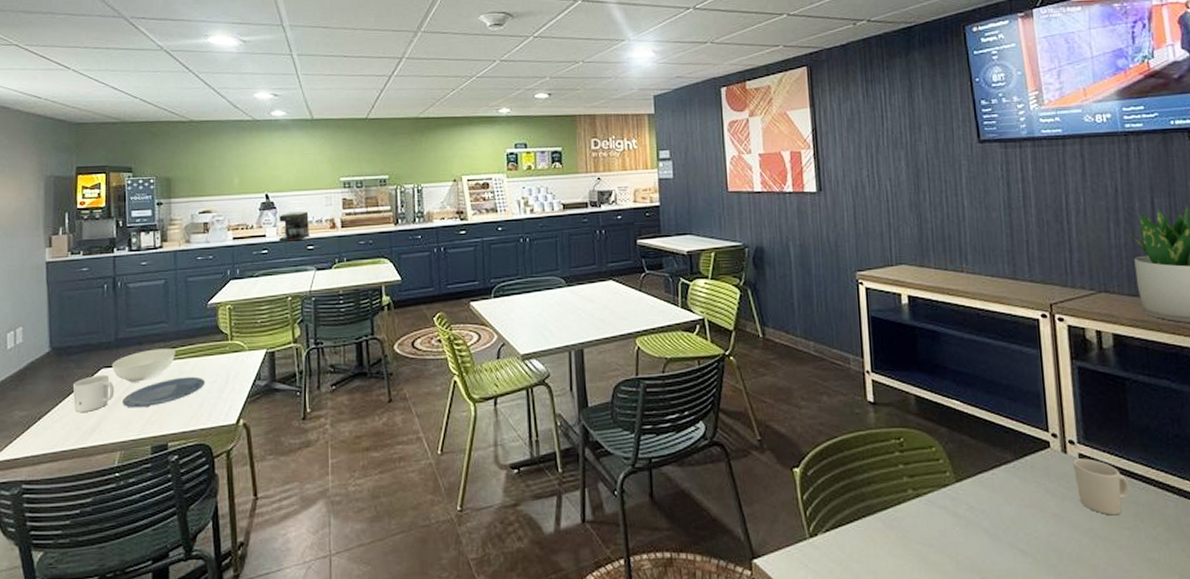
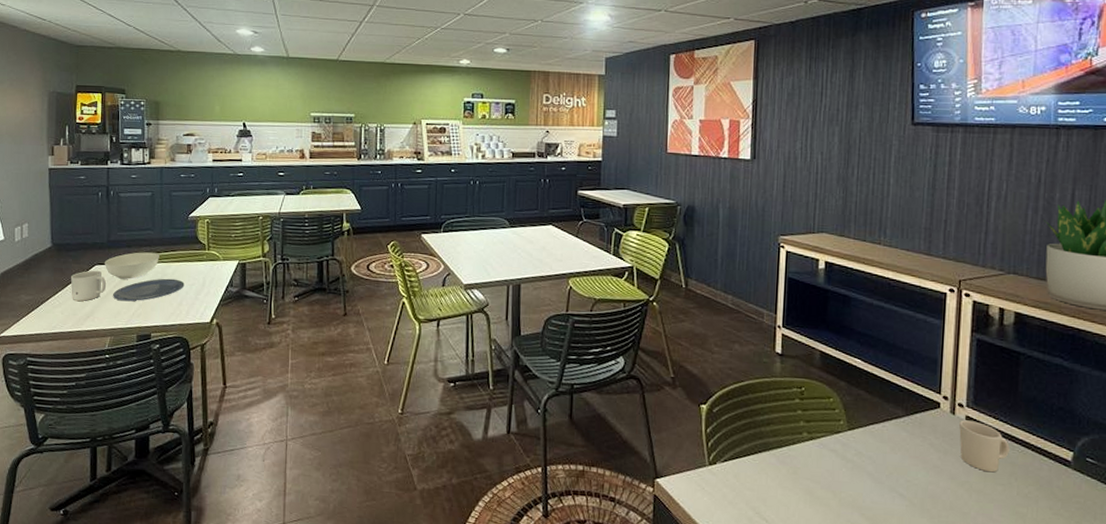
coffee maker: present [279,212,310,242] -> none [253,141,282,168]

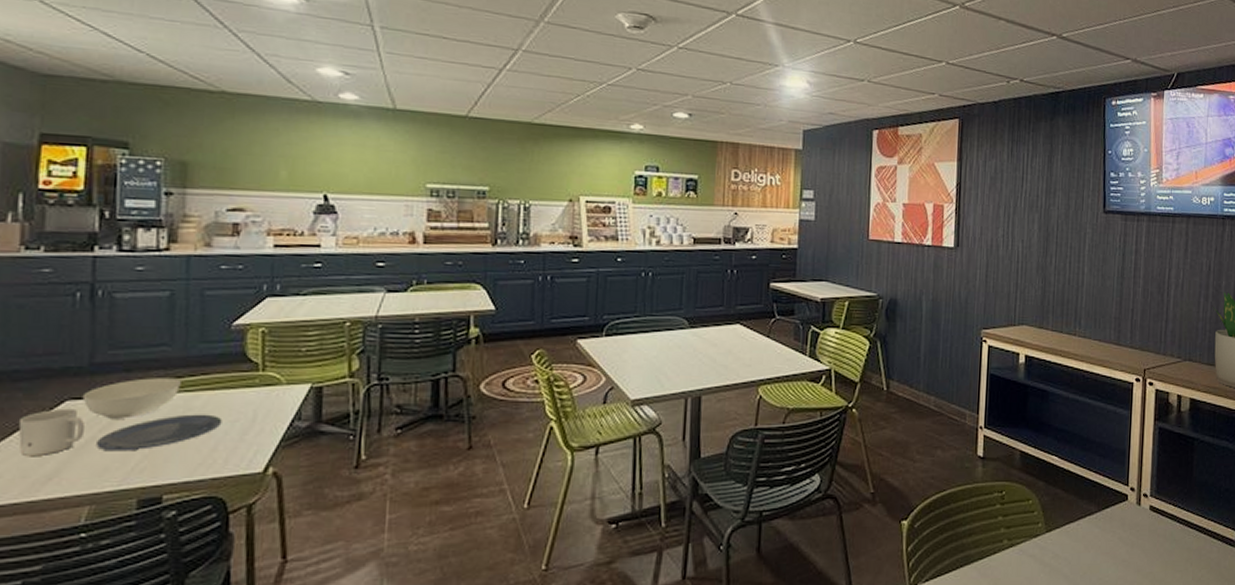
mug: present [959,420,1010,473] -> none [1144,510,1186,561]

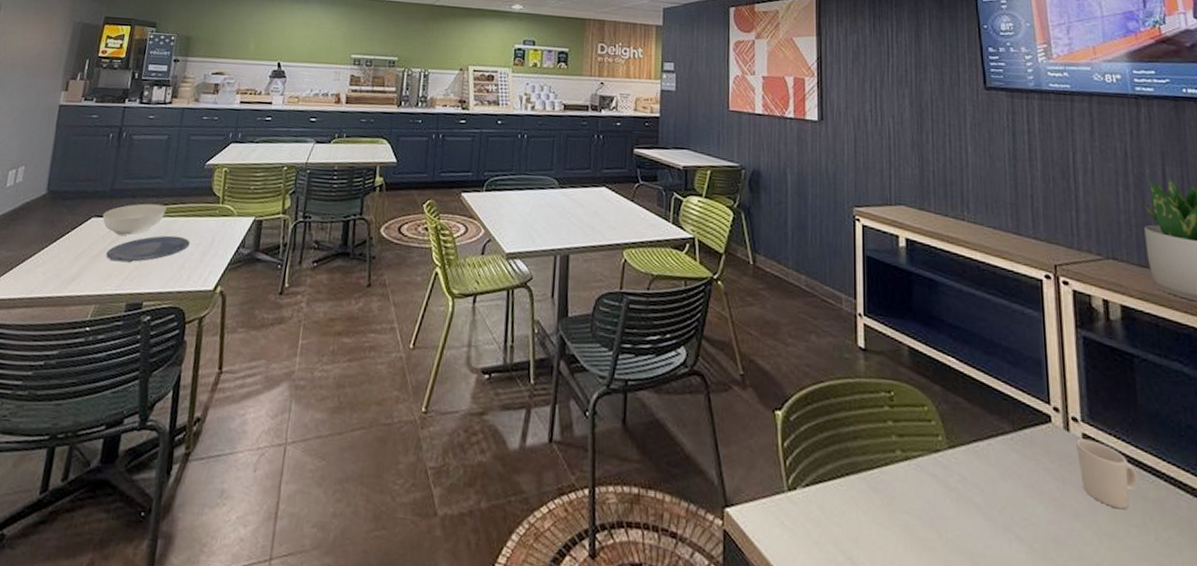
mug: present [18,408,86,457] -> none [59,223,102,261]
mug: none [1144,510,1186,561] -> present [1076,438,1139,510]

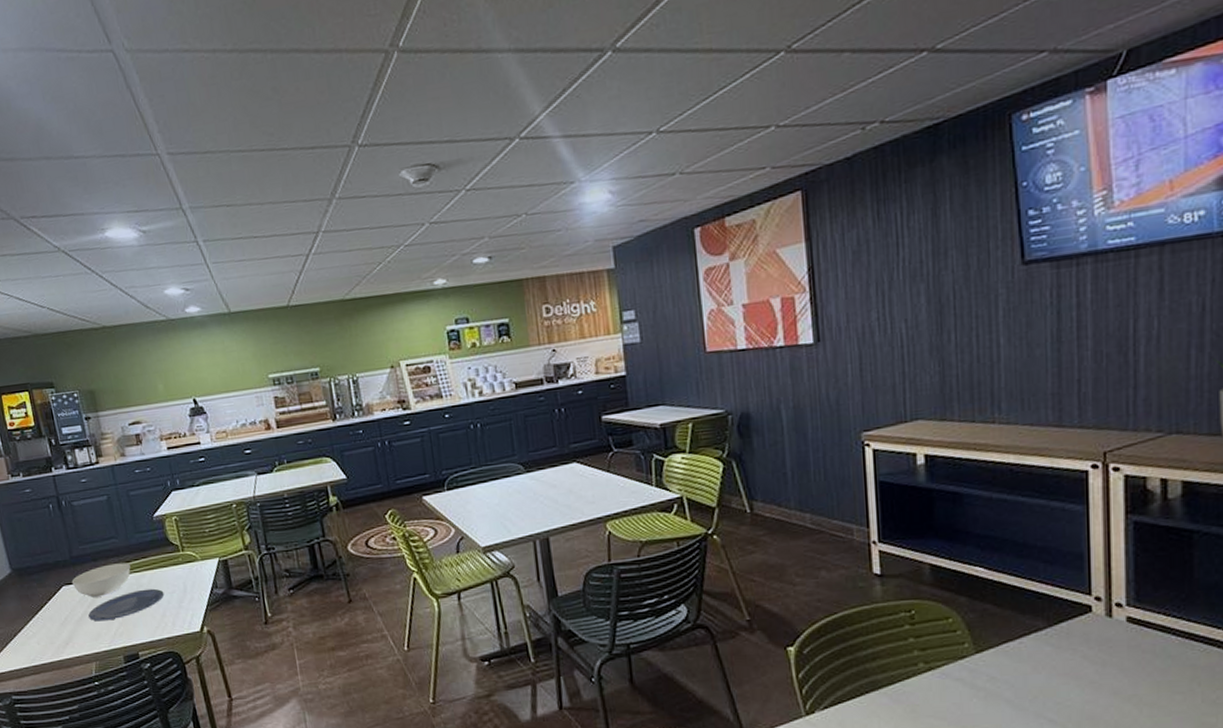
mug: present [1076,438,1139,510] -> none [1119,621,1188,681]

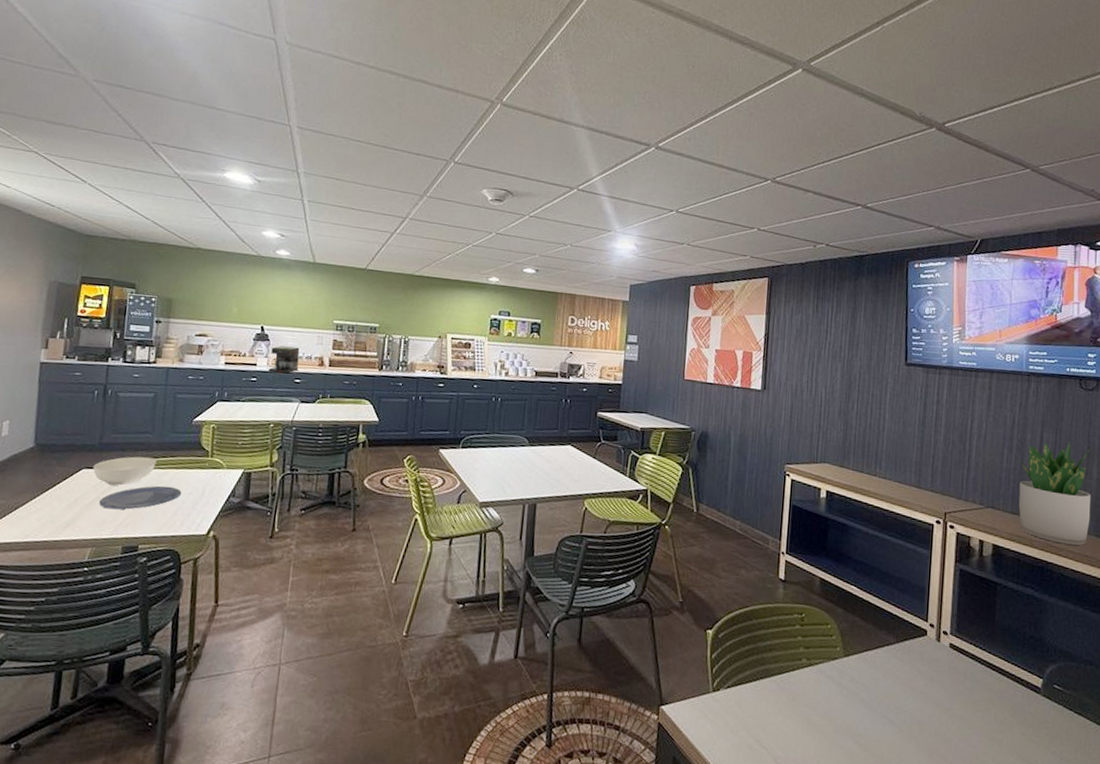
coffee maker: none [210,414,246,448] -> present [268,345,300,374]

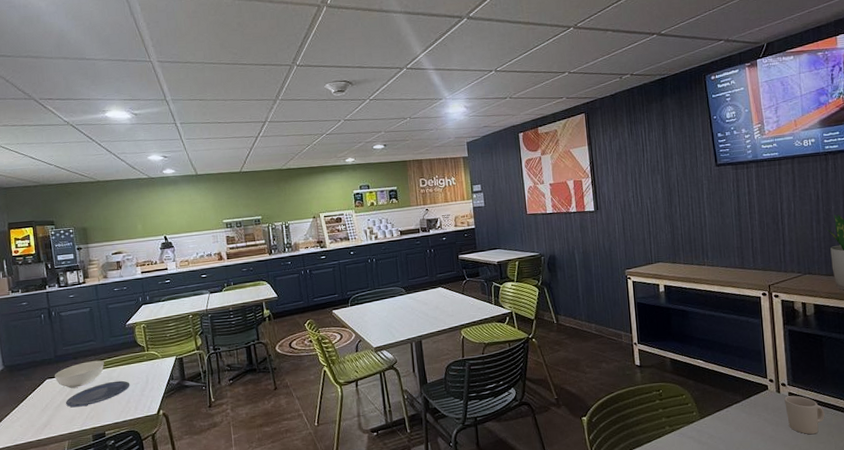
coffee maker: present [268,345,300,374] -> none [176,248,203,273]
mug: none [943,647,988,699] -> present [784,395,825,435]

